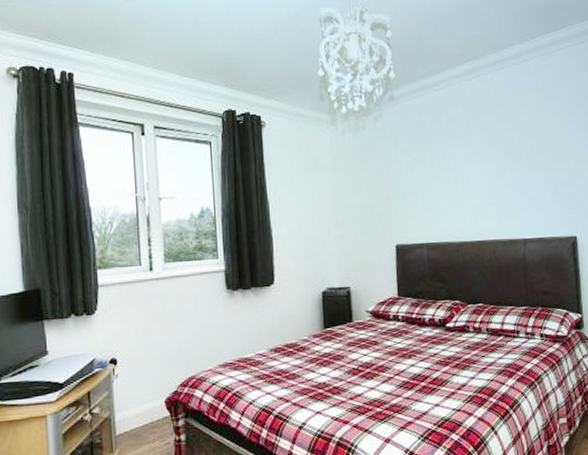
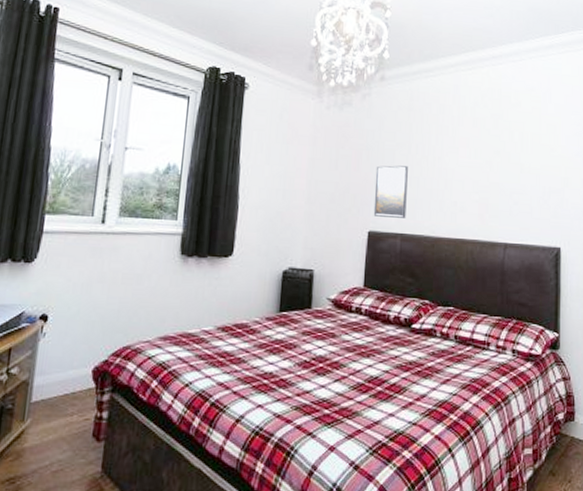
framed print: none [395,180,429,231] -> present [373,165,408,218]

